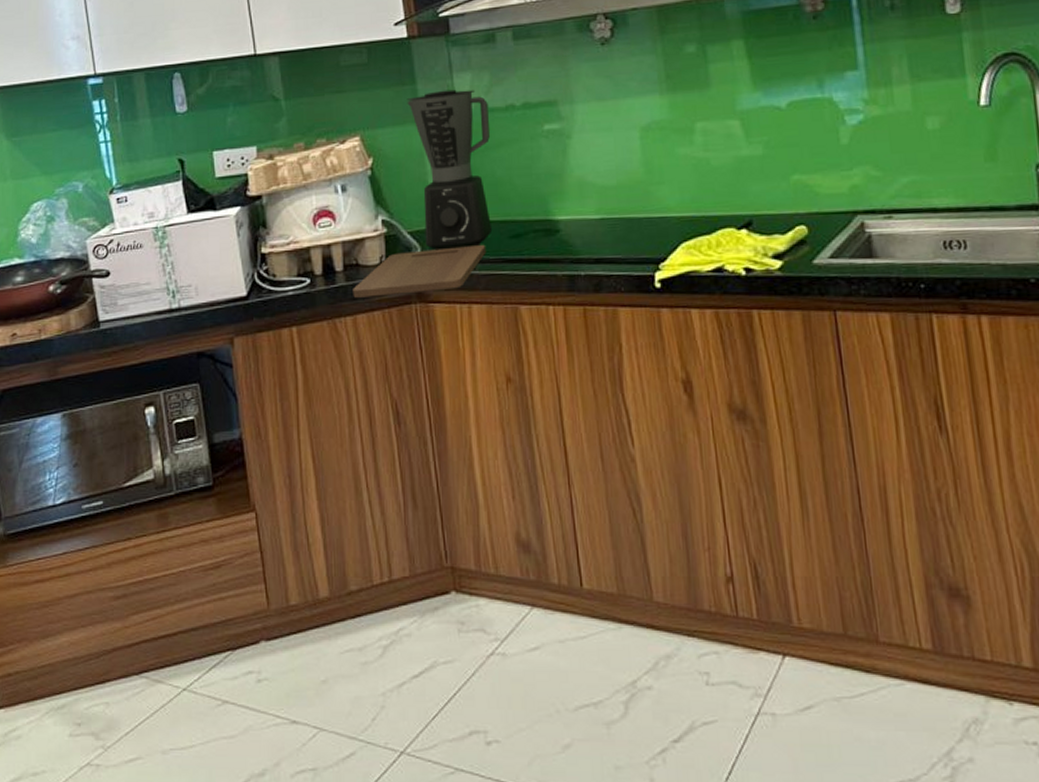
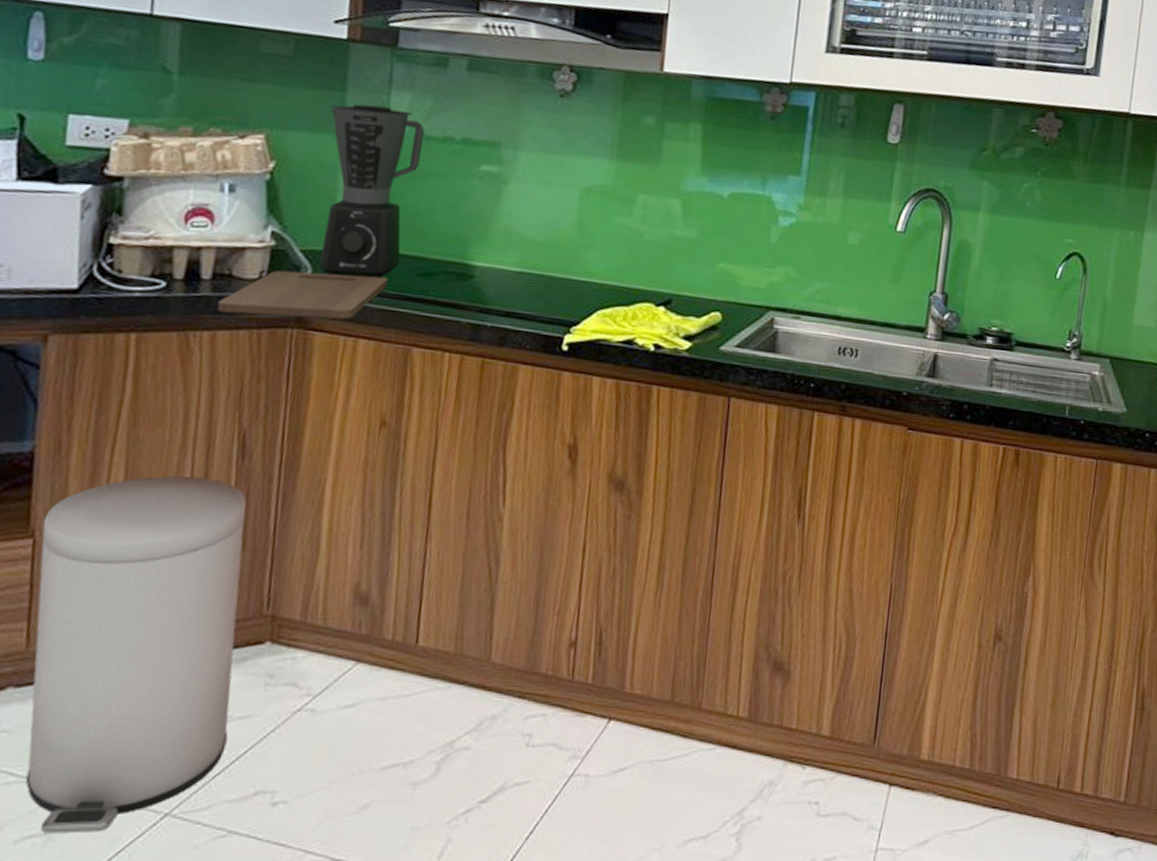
pedal bin: none [259,447,438,769] -> present [25,475,247,834]

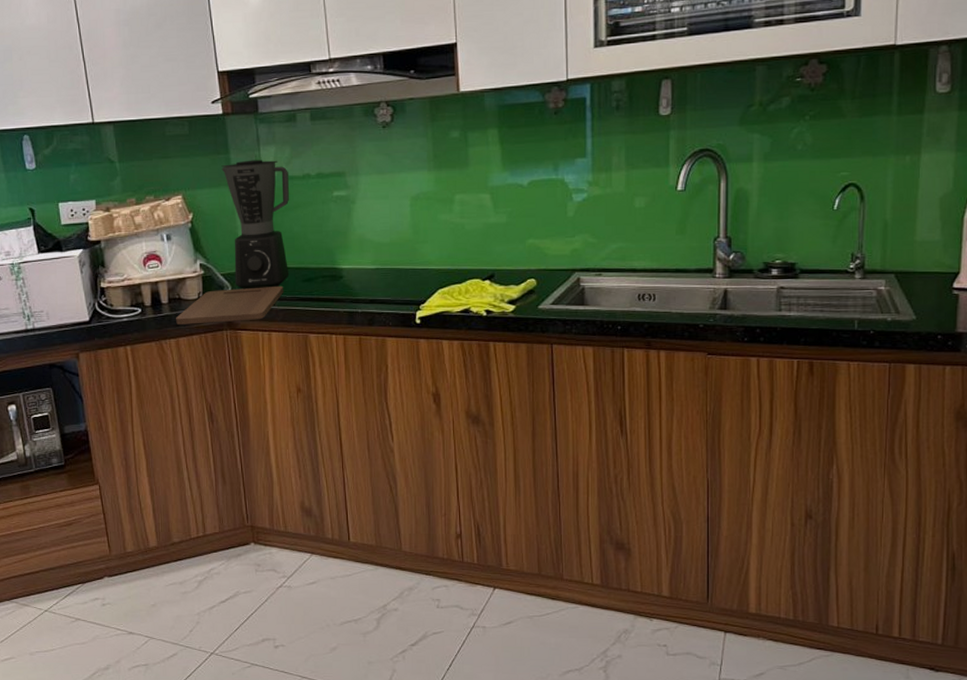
pedal bin: present [25,475,247,834] -> none [102,438,239,665]

